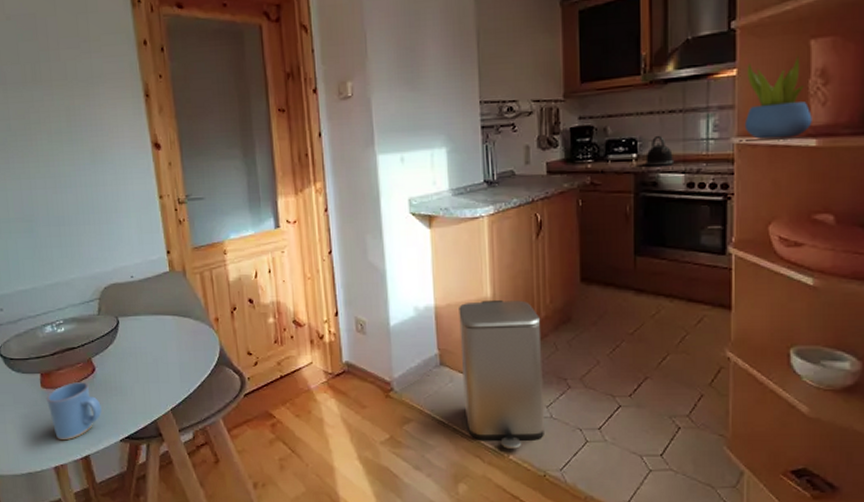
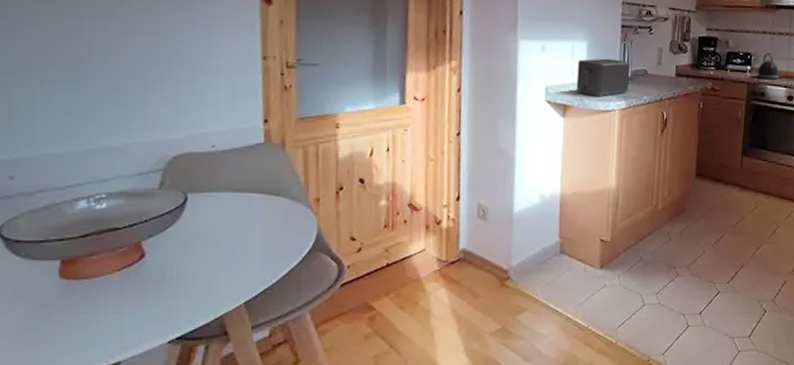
mug: present [46,381,102,440] -> none [64,270,147,344]
toaster: none [439,162,496,205] -> present [576,58,631,97]
pedal bin: present [459,299,546,449] -> none [579,190,658,335]

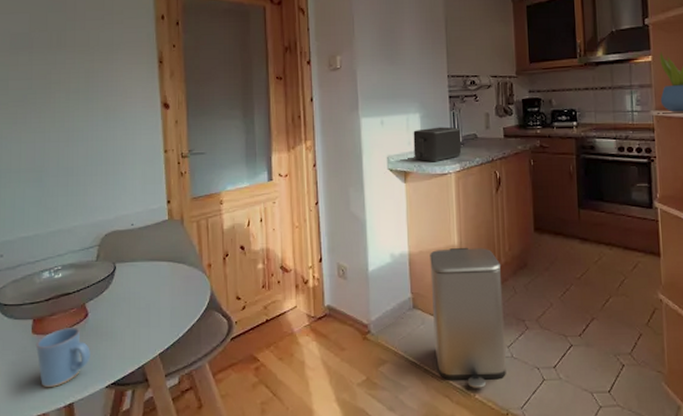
mug: none [64,270,147,344] -> present [35,326,90,387]
pedal bin: none [579,190,658,335] -> present [430,247,507,388]
kettle: present [757,52,780,80] -> none [584,107,607,134]

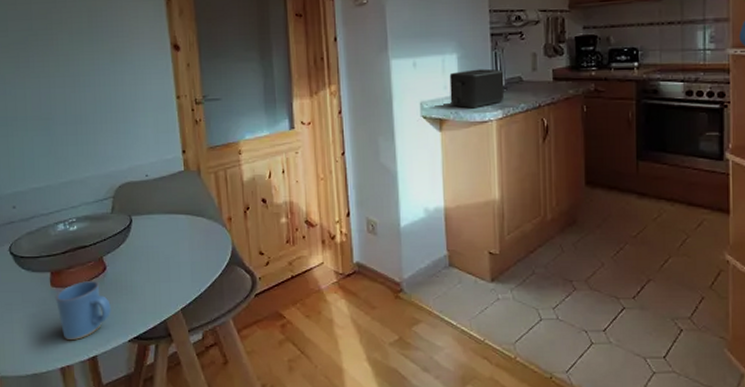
pedal bin: present [430,247,507,388] -> none [468,201,552,350]

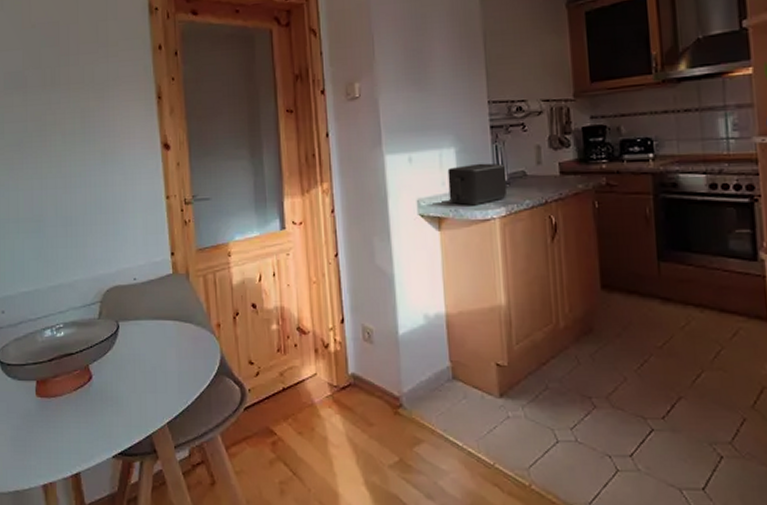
mug: present [55,280,111,340] -> none [39,390,96,454]

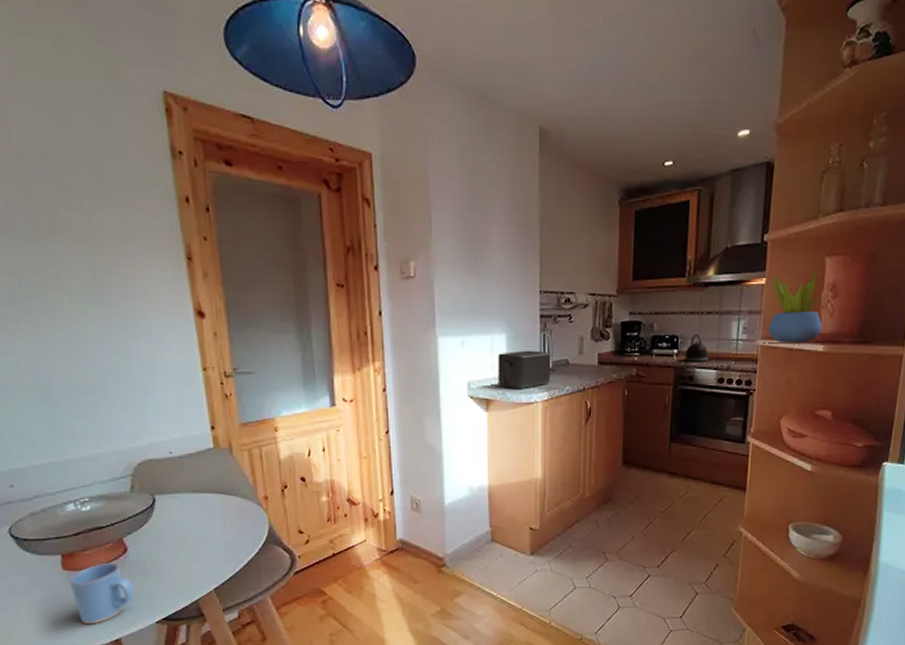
mug: none [39,390,96,454] -> present [68,562,135,623]
kettle: none [663,134,694,168] -> present [684,334,709,363]

